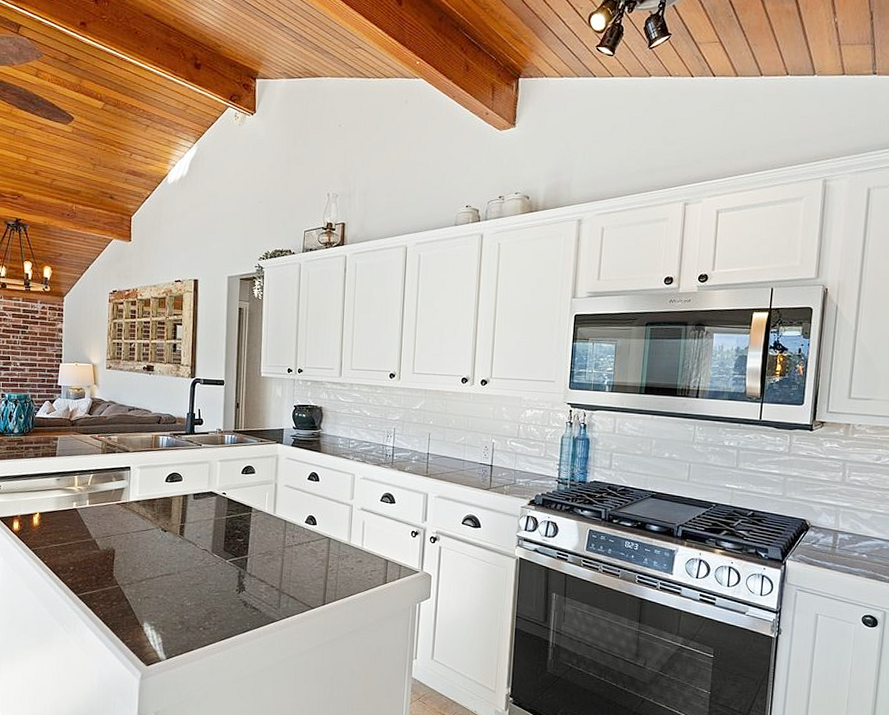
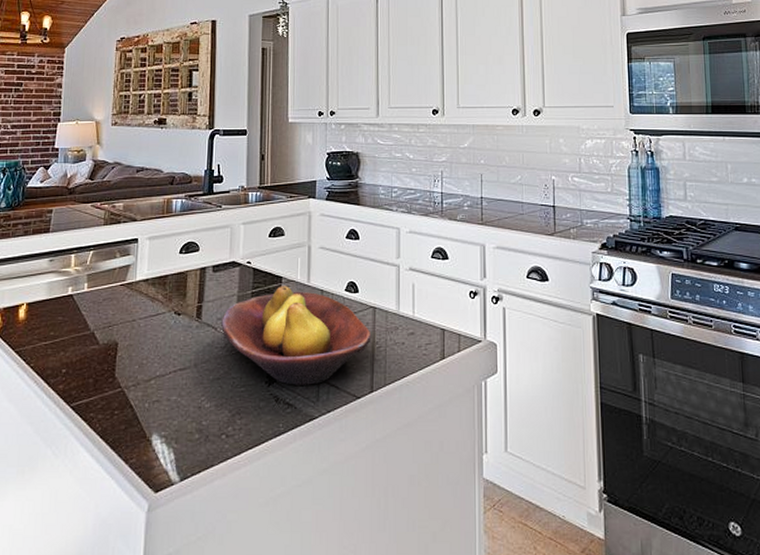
fruit bowl: none [200,514,326,595] -> present [221,286,371,385]

